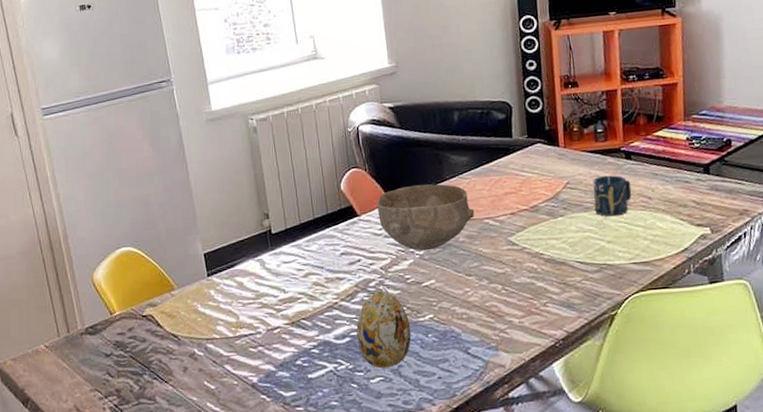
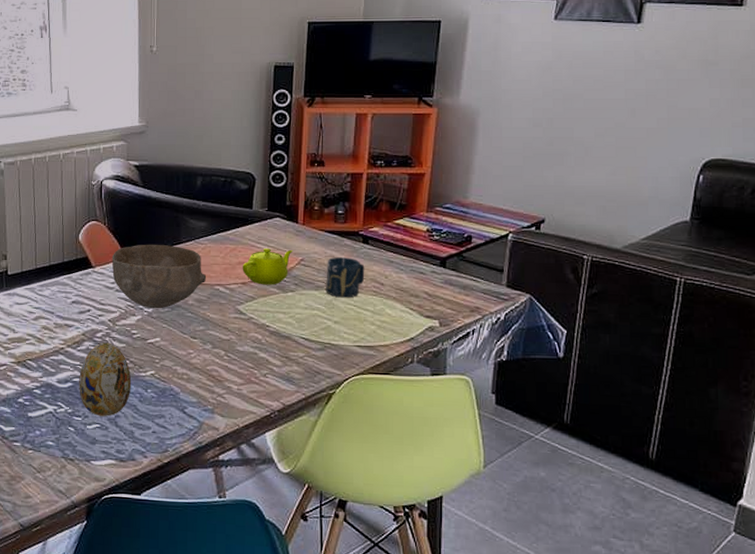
teapot: none [509,174,558,213] -> present [242,248,293,285]

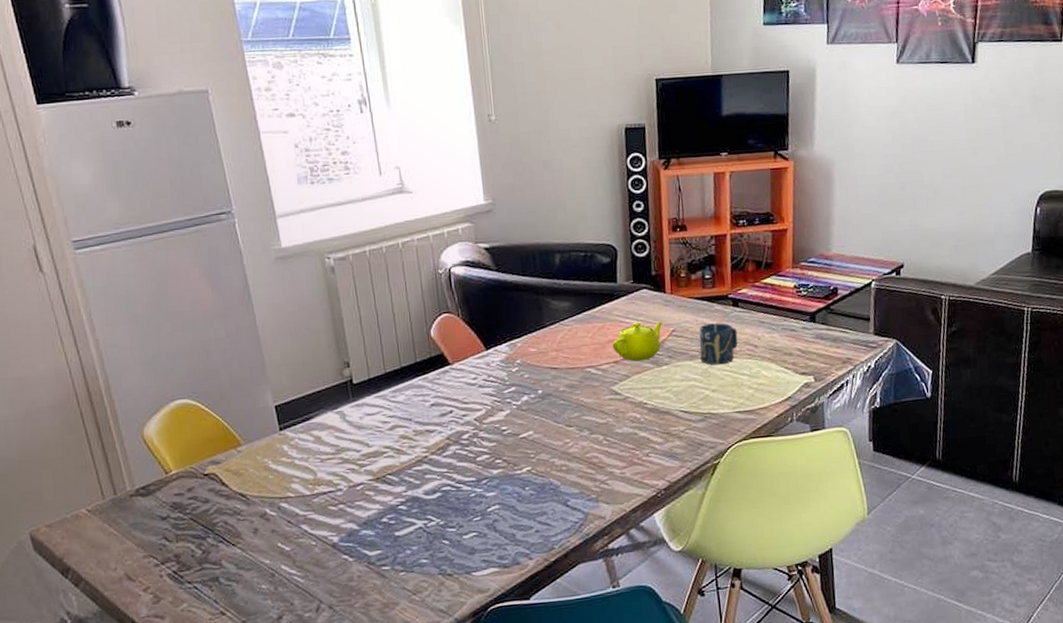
decorative egg: present [79,342,132,417] -> none [448,443,508,524]
bowl: present [111,244,207,309] -> none [470,330,576,401]

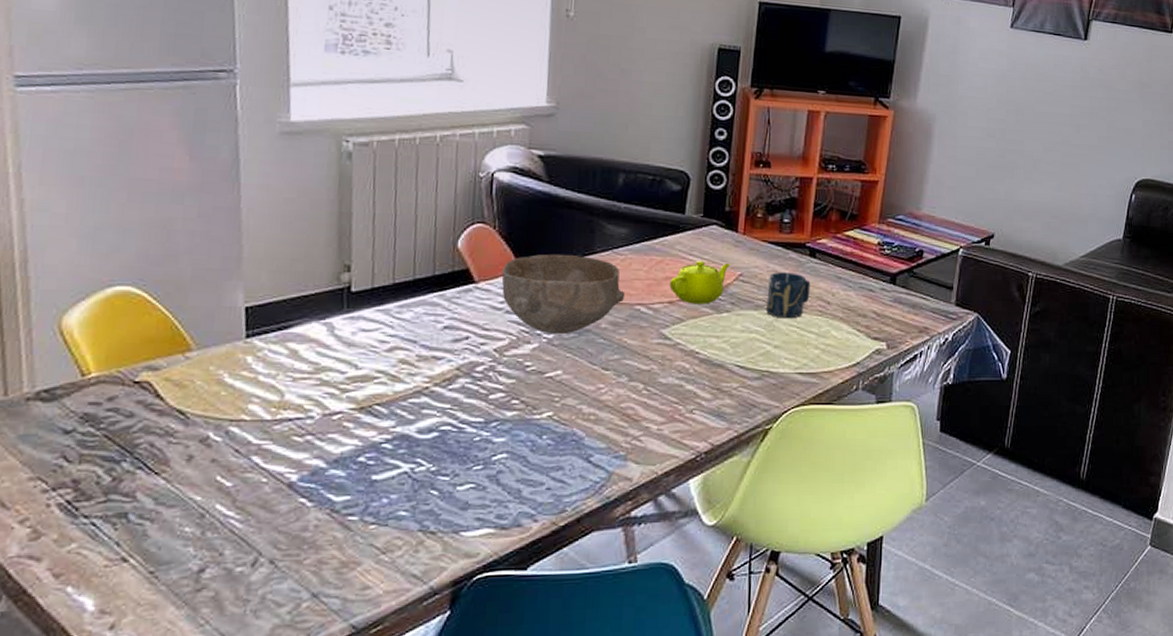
bowl: none [470,330,576,401] -> present [501,253,626,335]

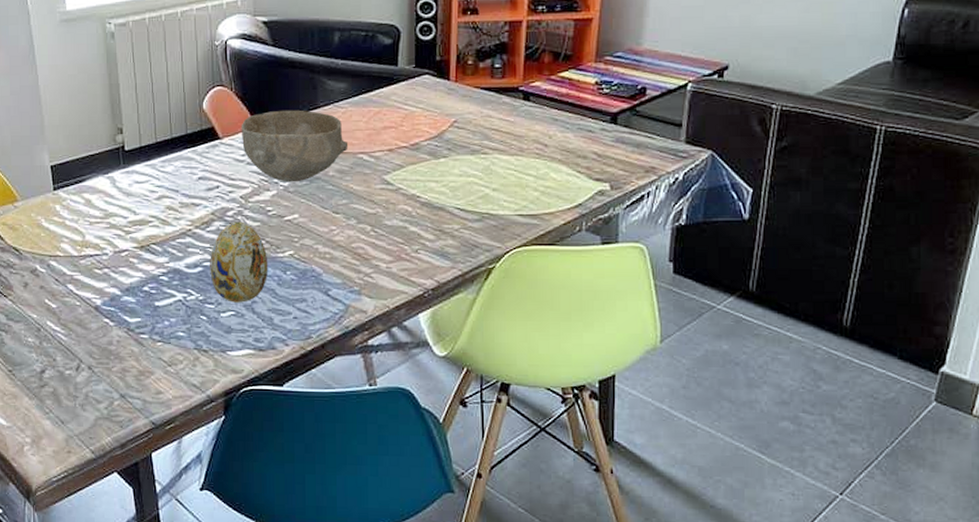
decorative egg: none [447,378,522,473] -> present [210,221,269,303]
teapot: present [669,261,731,305] -> none [388,110,445,151]
cup: present [766,272,811,319] -> none [482,117,526,162]

